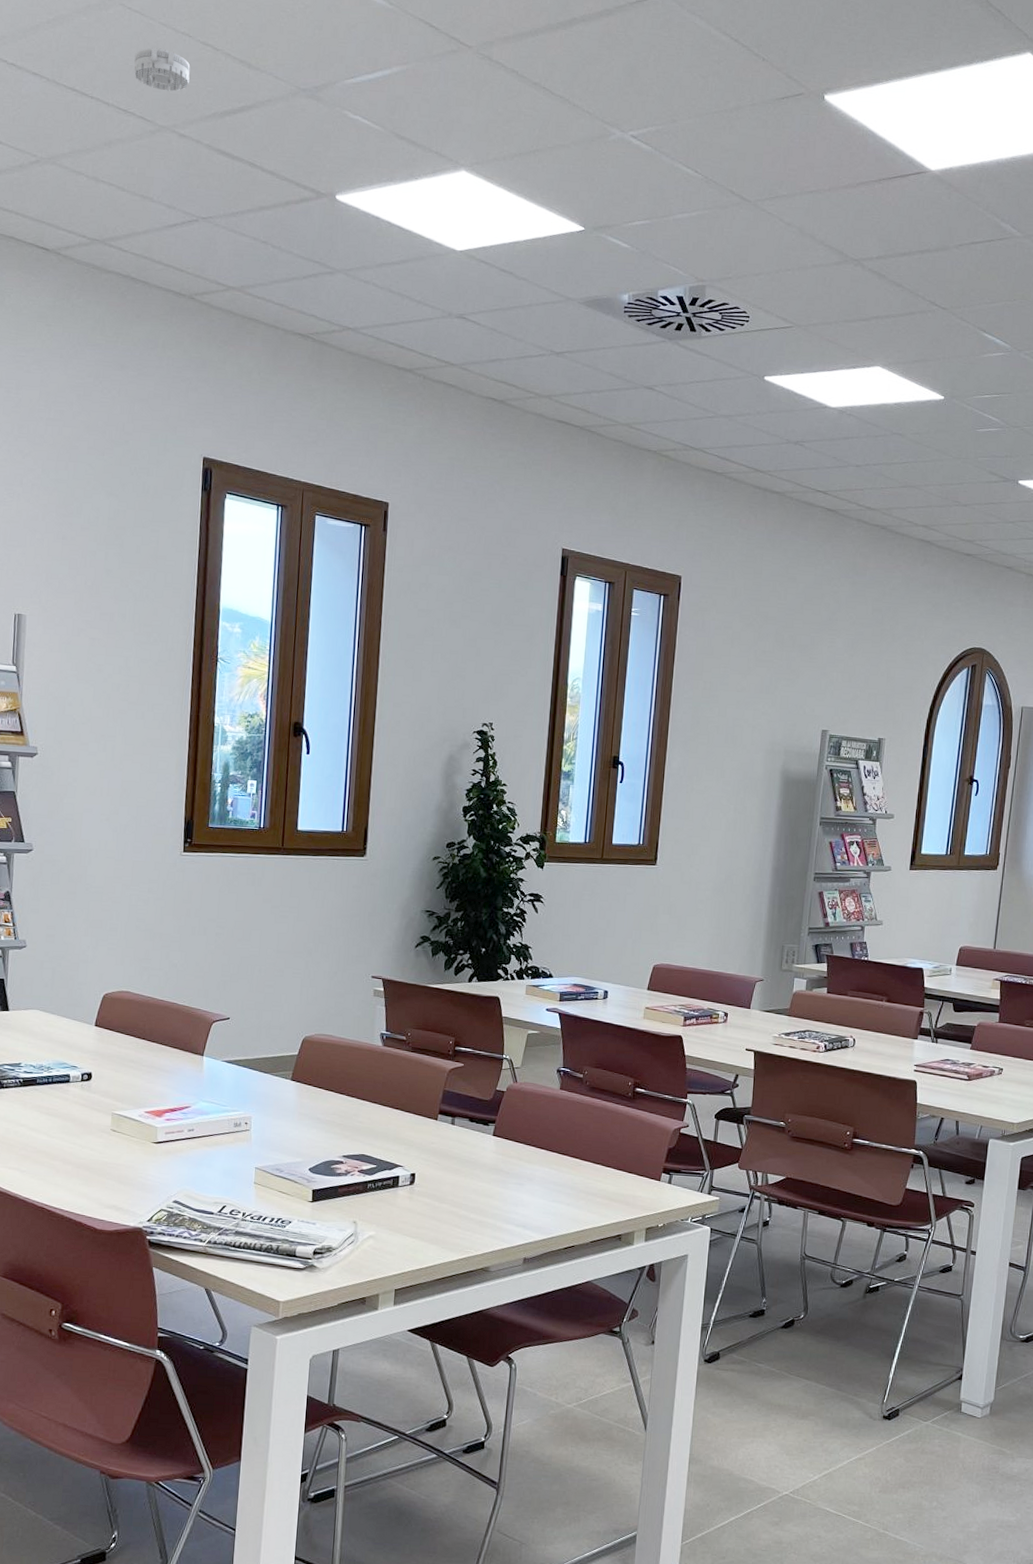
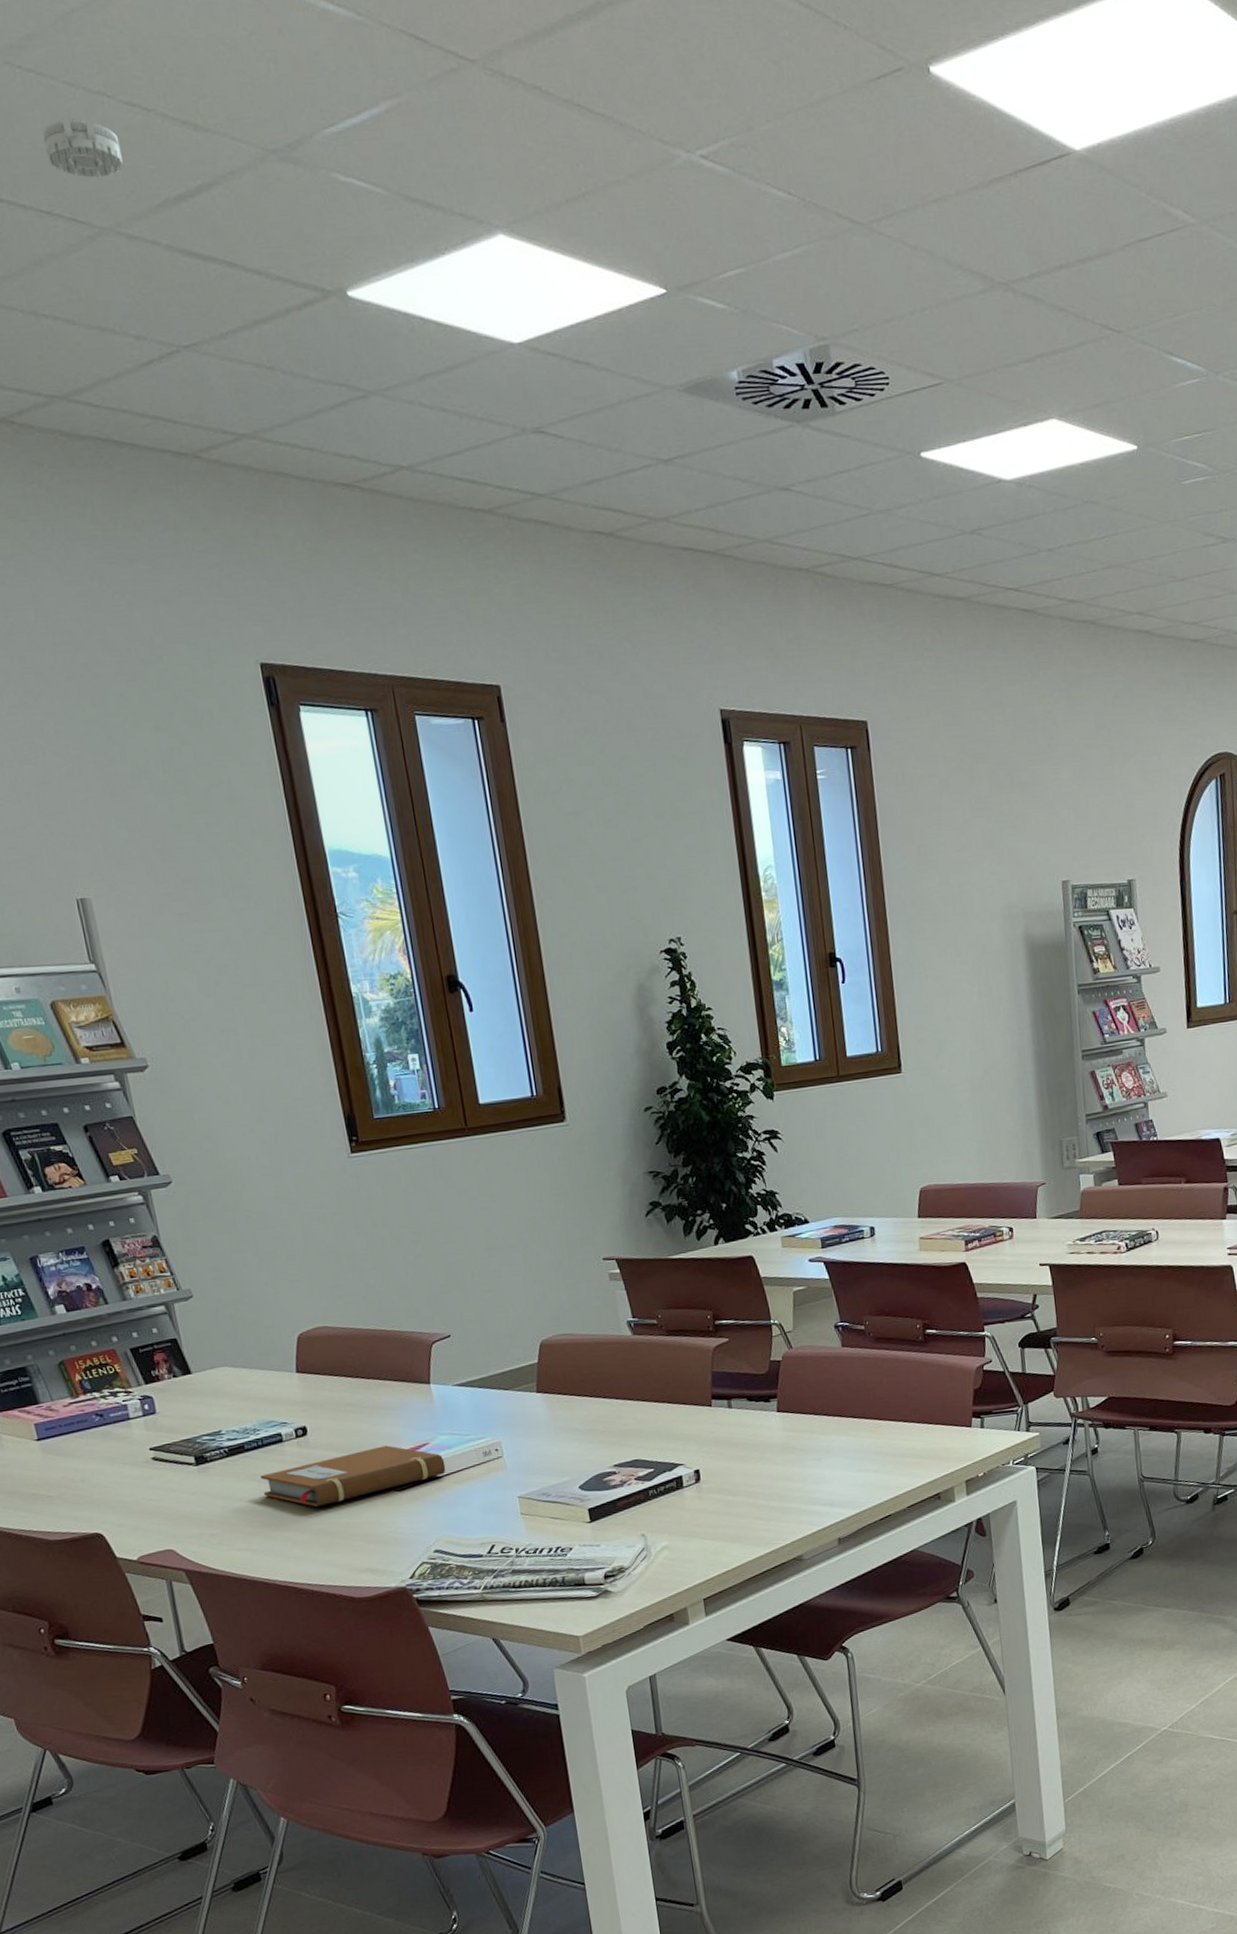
notebook: none [42,1101,200,1144] -> present [260,1445,446,1507]

